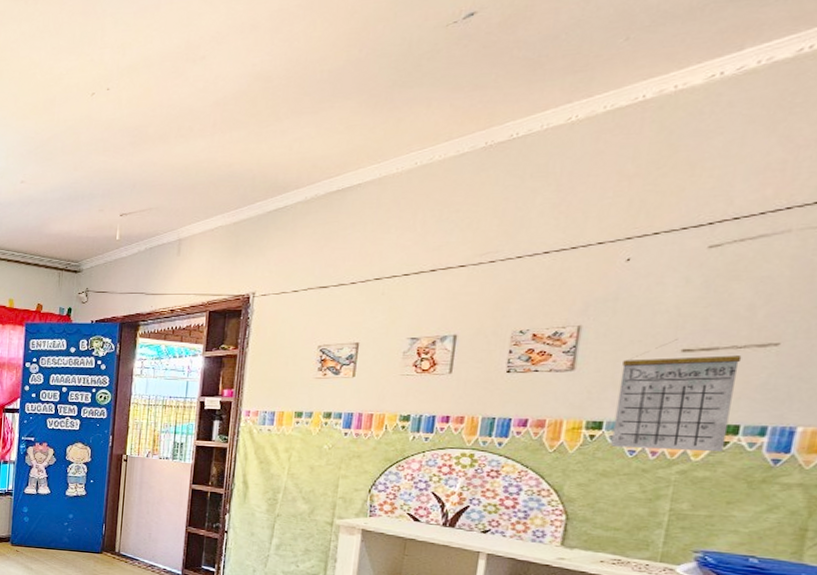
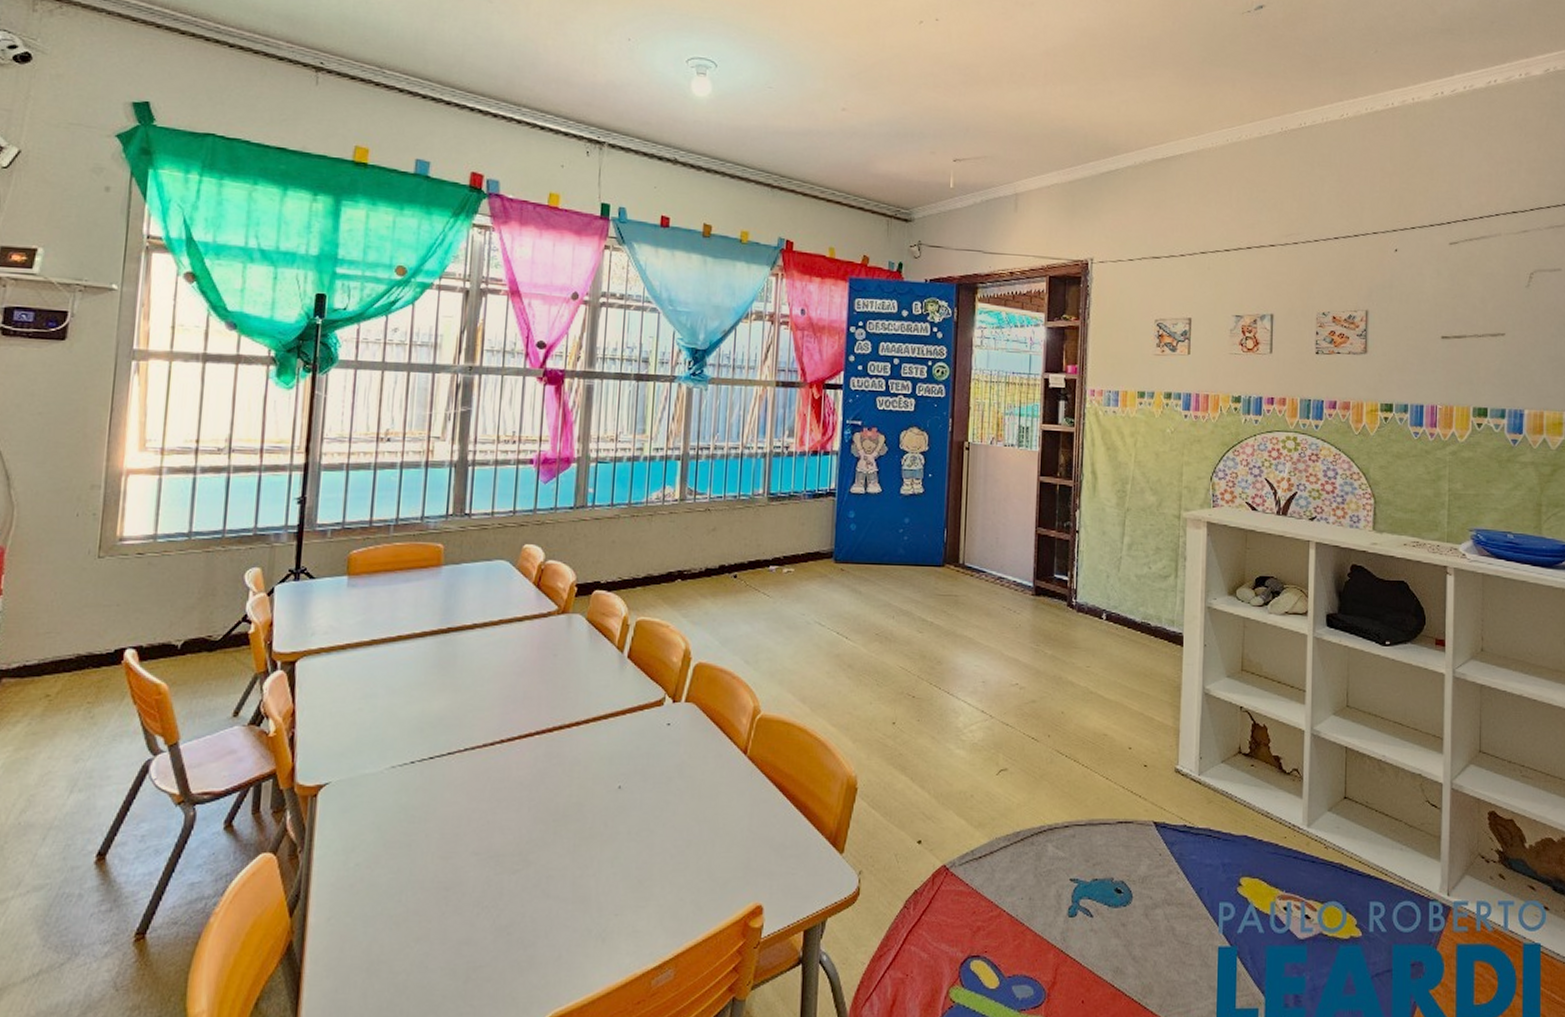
calendar: present [611,339,742,453] -> none [1401,326,1482,434]

